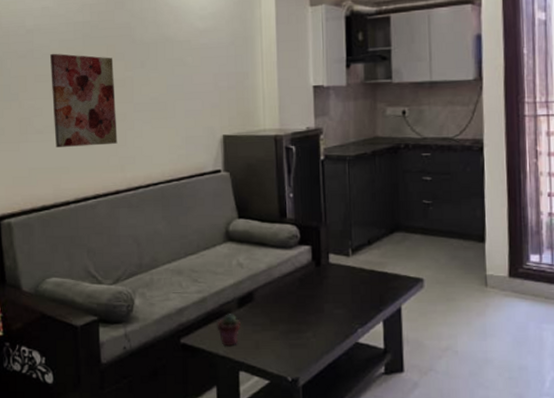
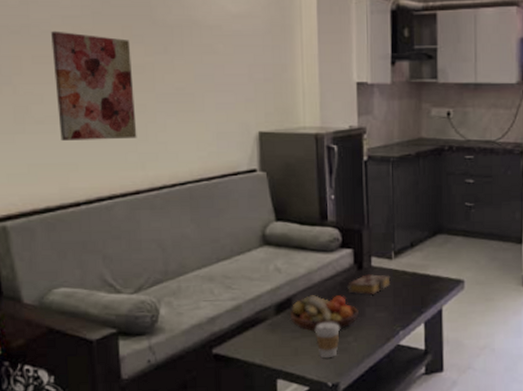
potted succulent: present [217,314,241,345] -> none [252,321,278,354]
fruit bowl: none [252,290,317,327] -> present [291,295,359,333]
coffee cup: none [275,317,299,353] -> present [315,322,340,359]
book: none [306,271,348,291] -> present [347,274,391,295]

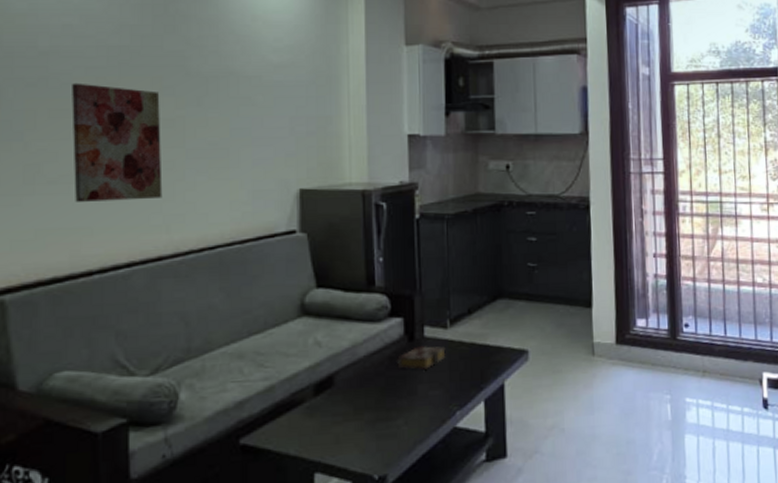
fruit bowl: present [291,295,359,333] -> none [332,371,410,416]
coffee cup: present [315,322,340,359] -> none [360,403,388,446]

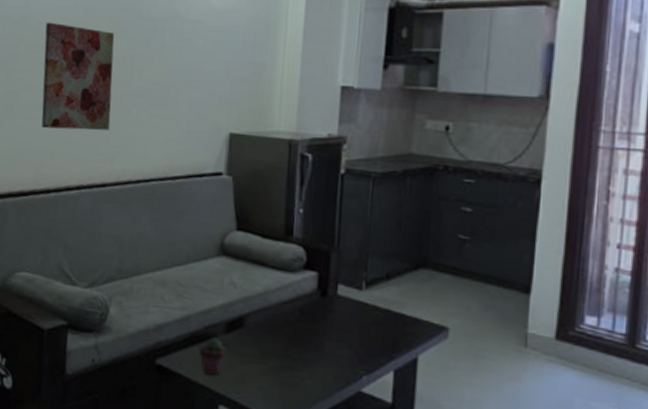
potted succulent: none [287,403,317,443] -> present [199,338,226,375]
book: present [397,346,446,370] -> none [307,303,358,328]

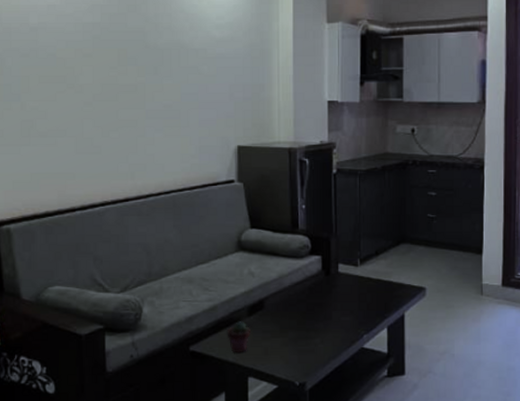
wall art: present [41,22,115,131] -> none [56,54,128,152]

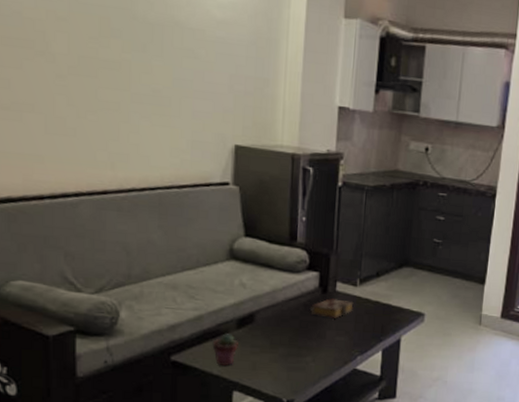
book: none [316,280,356,299] -> present [310,298,354,318]

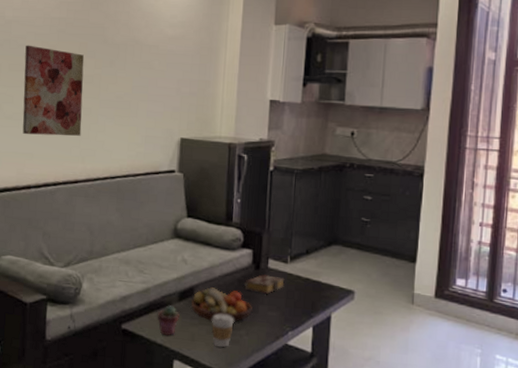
wall art: none [23,12,109,137] -> present [22,45,85,136]
fruit bowl: none [252,313,319,350] -> present [191,287,252,322]
coffee cup: none [275,340,300,376] -> present [212,313,234,348]

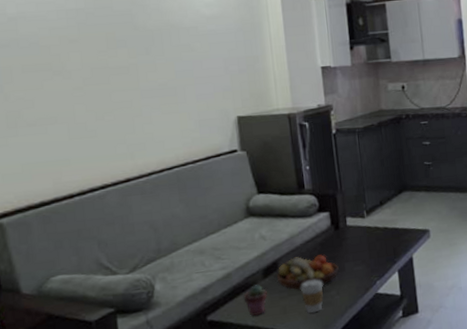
wall art: present [22,45,85,136] -> none [39,41,125,140]
book: present [244,274,285,294] -> none [327,232,365,252]

